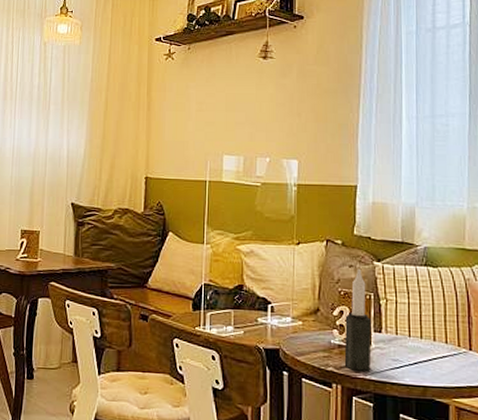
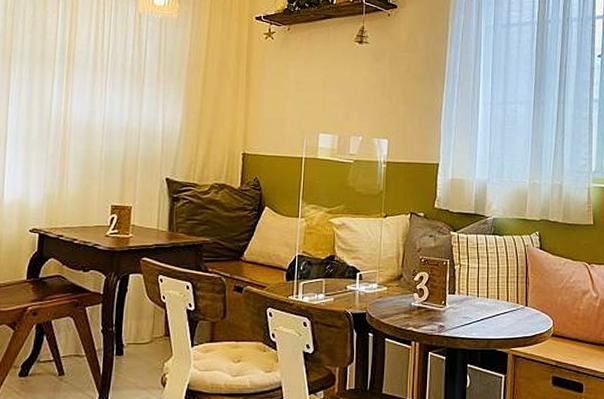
candle: present [344,268,372,371] -> none [422,238,447,329]

